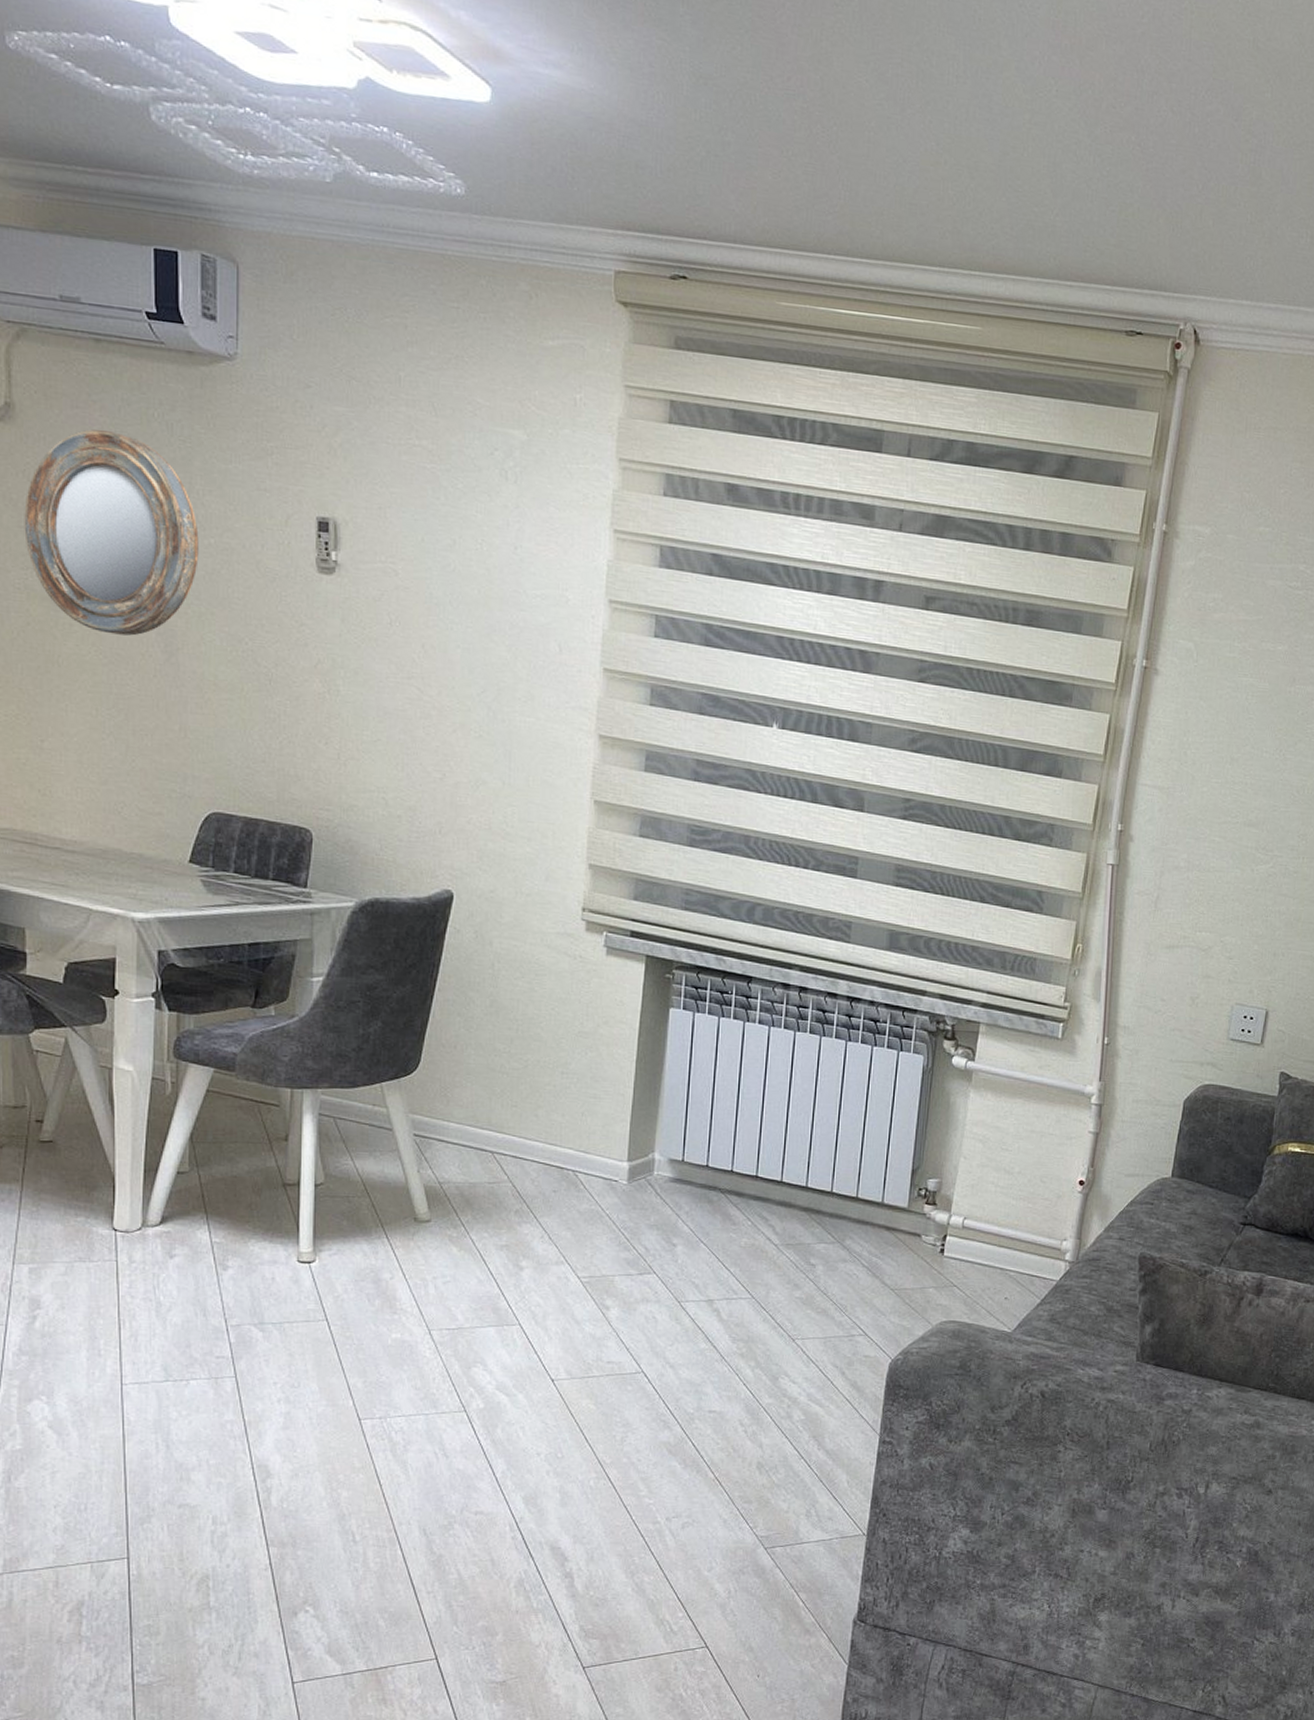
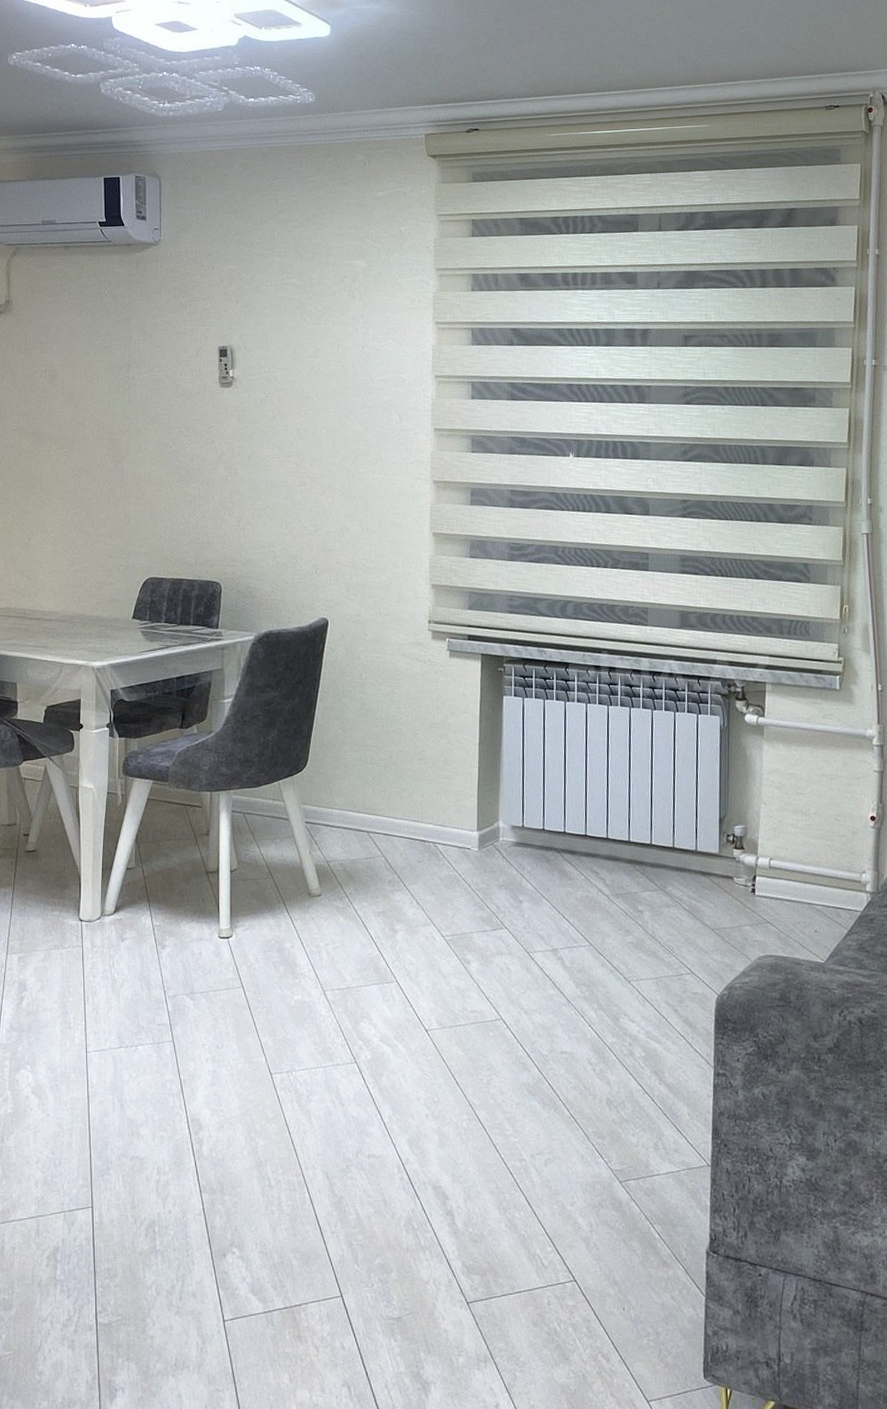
home mirror: present [24,429,199,636] -> none [18,309,136,454]

